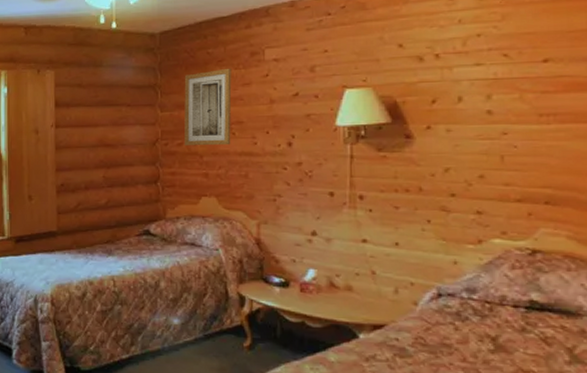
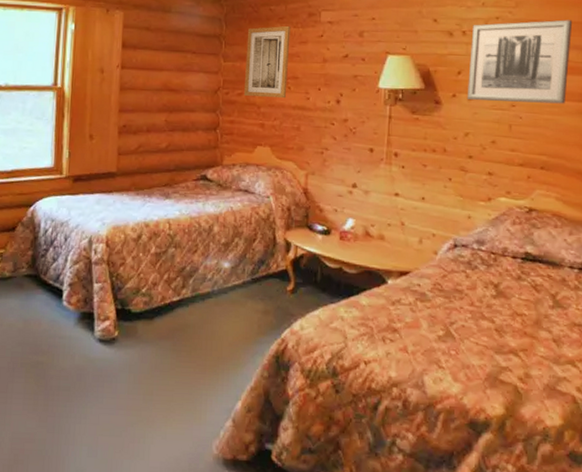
wall art: none [444,28,579,132] -> present [467,19,573,104]

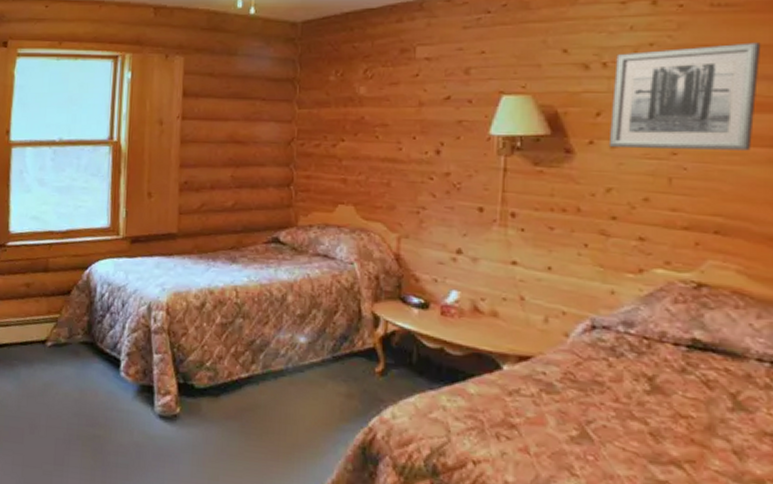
wall art: present [244,25,291,99] -> none [323,64,378,150]

